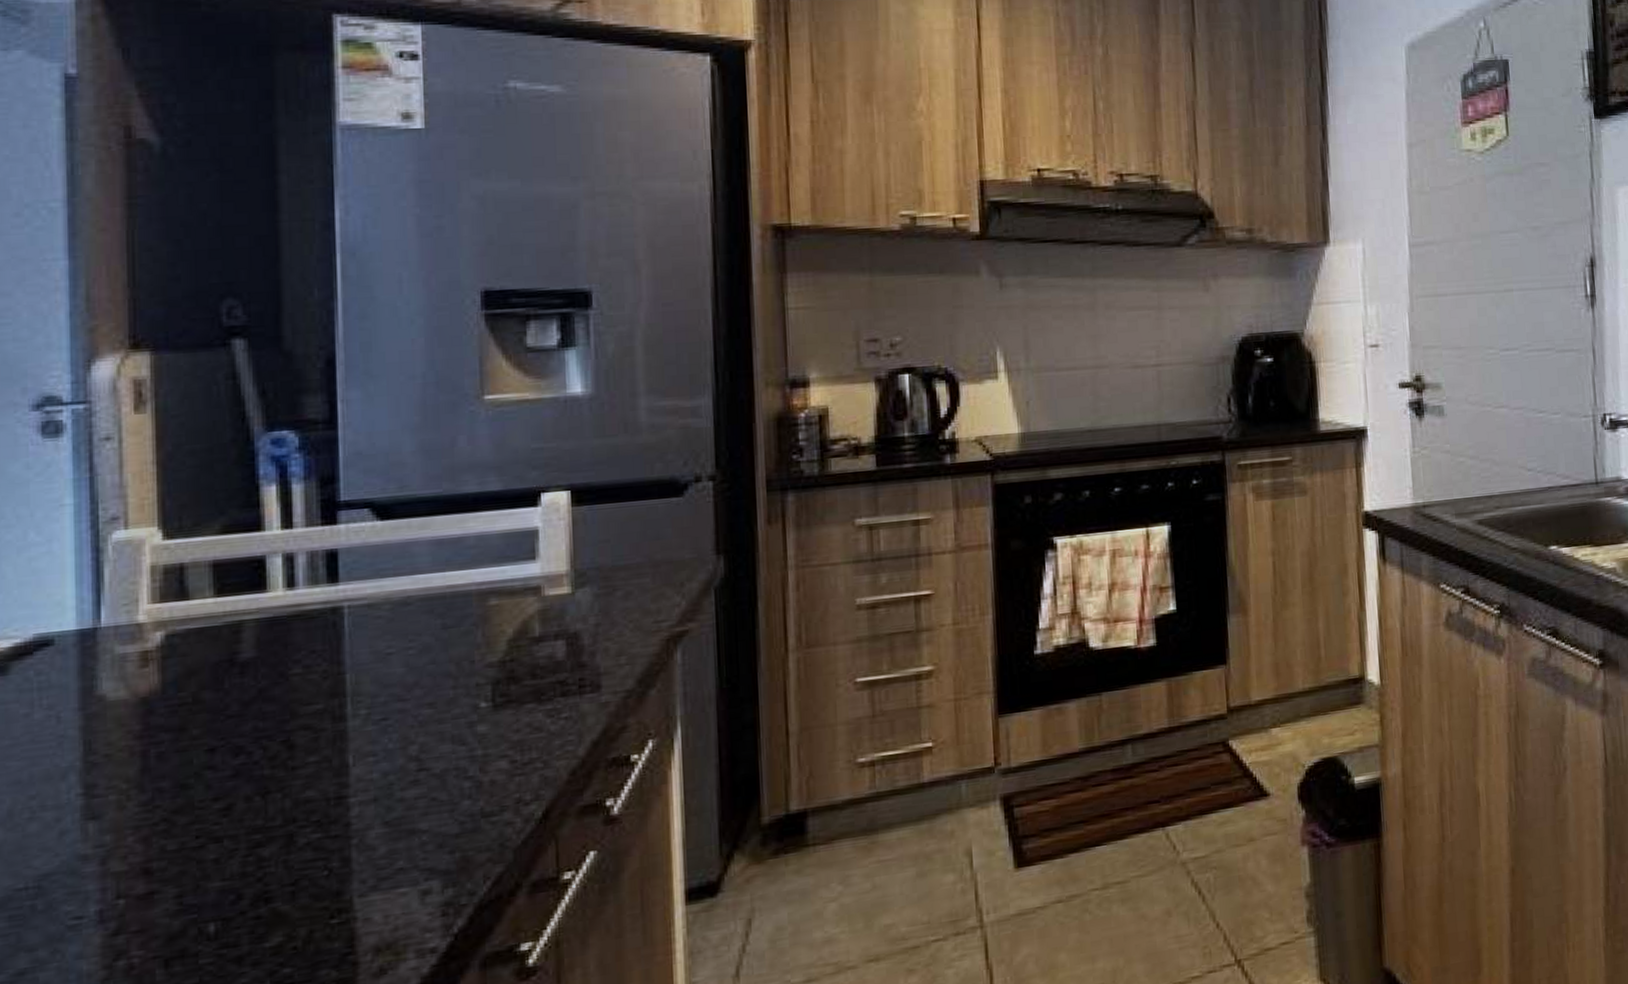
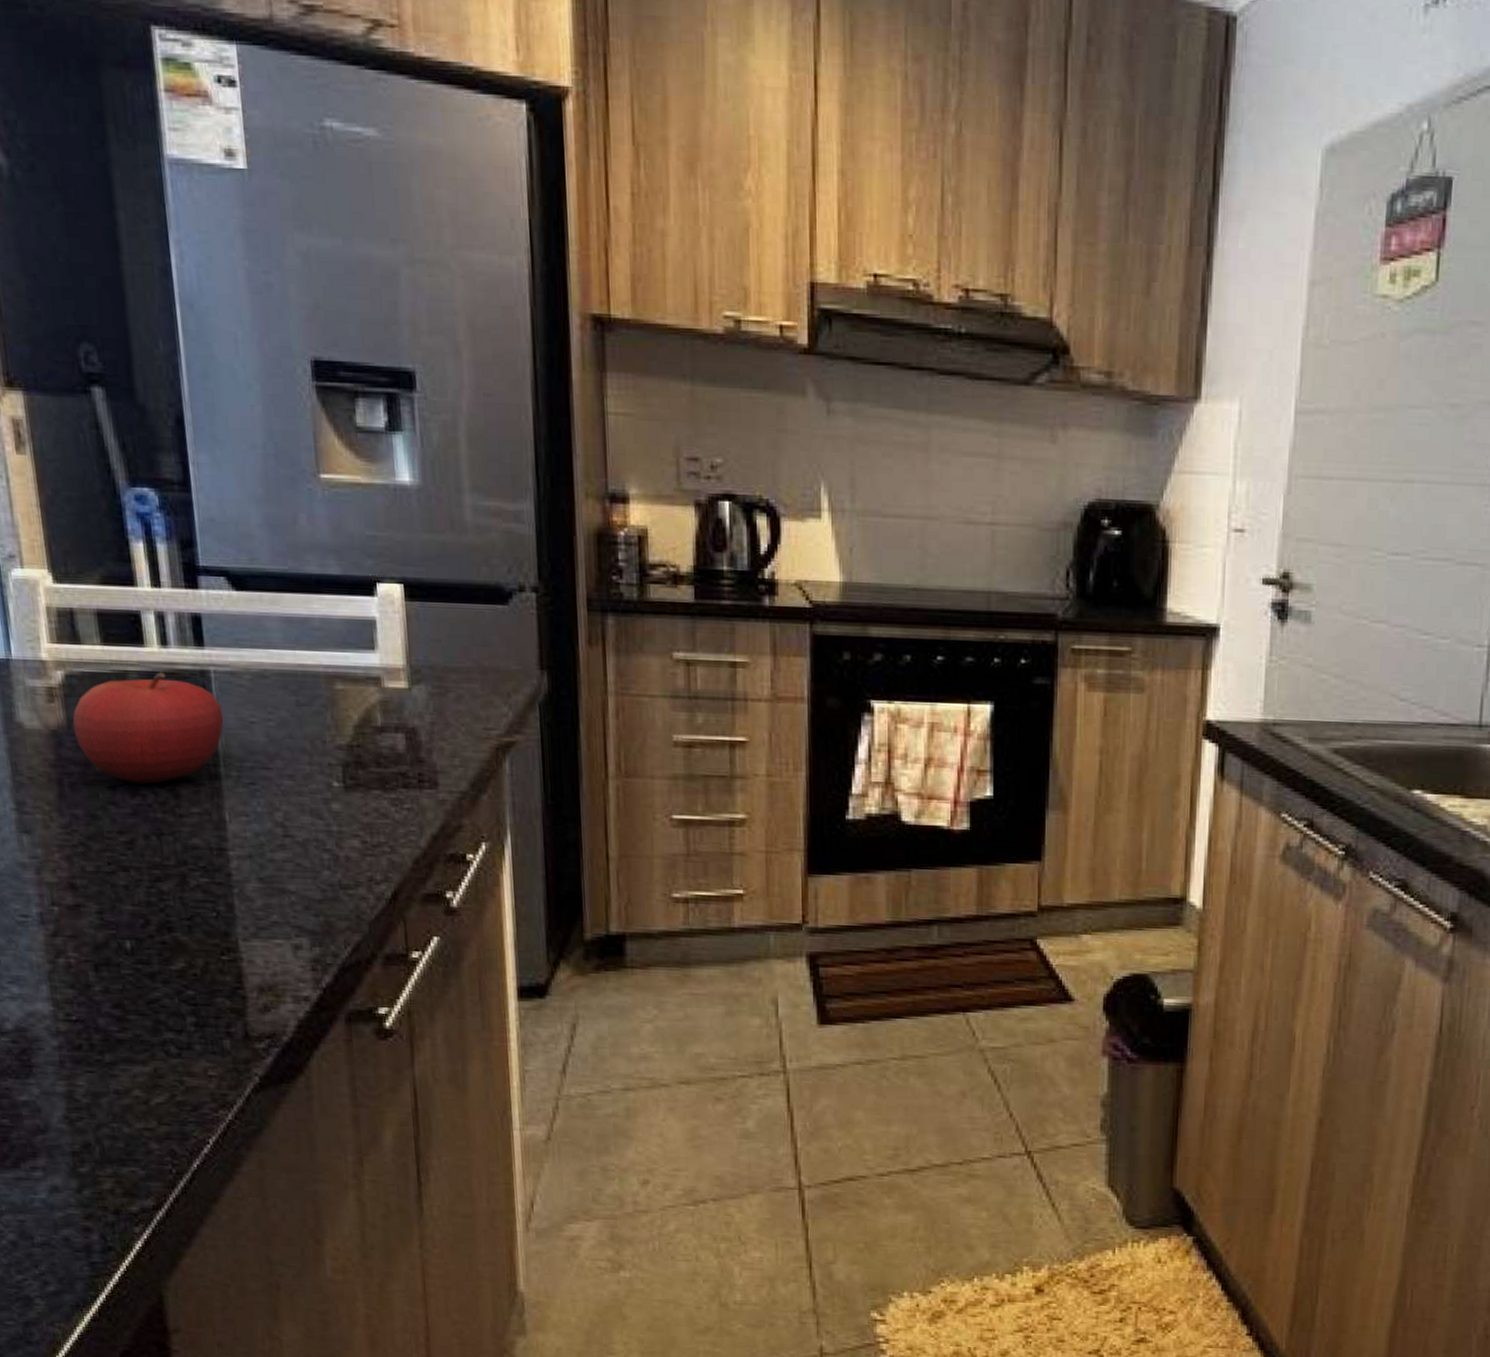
fruit: none [169,615,356,742] -> present [72,672,224,785]

